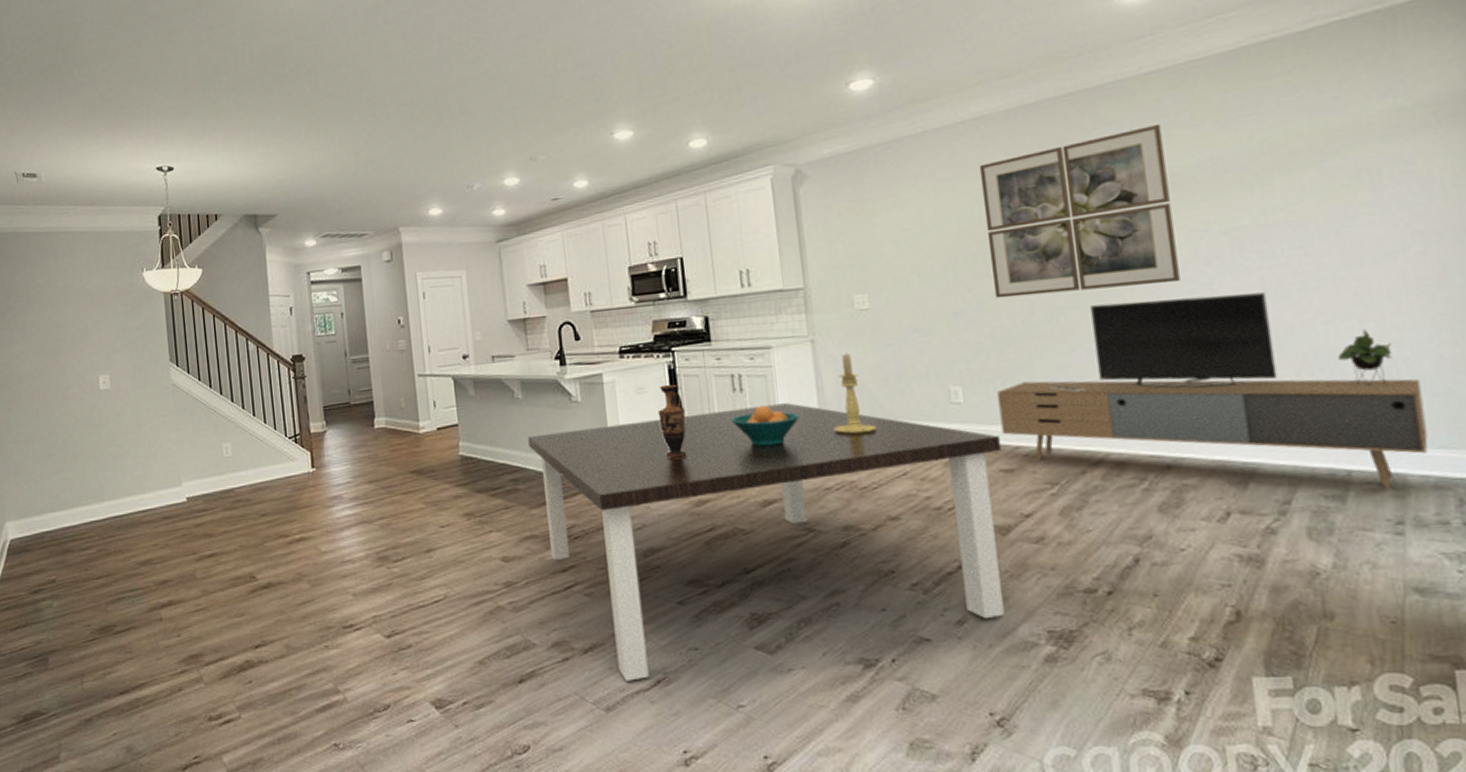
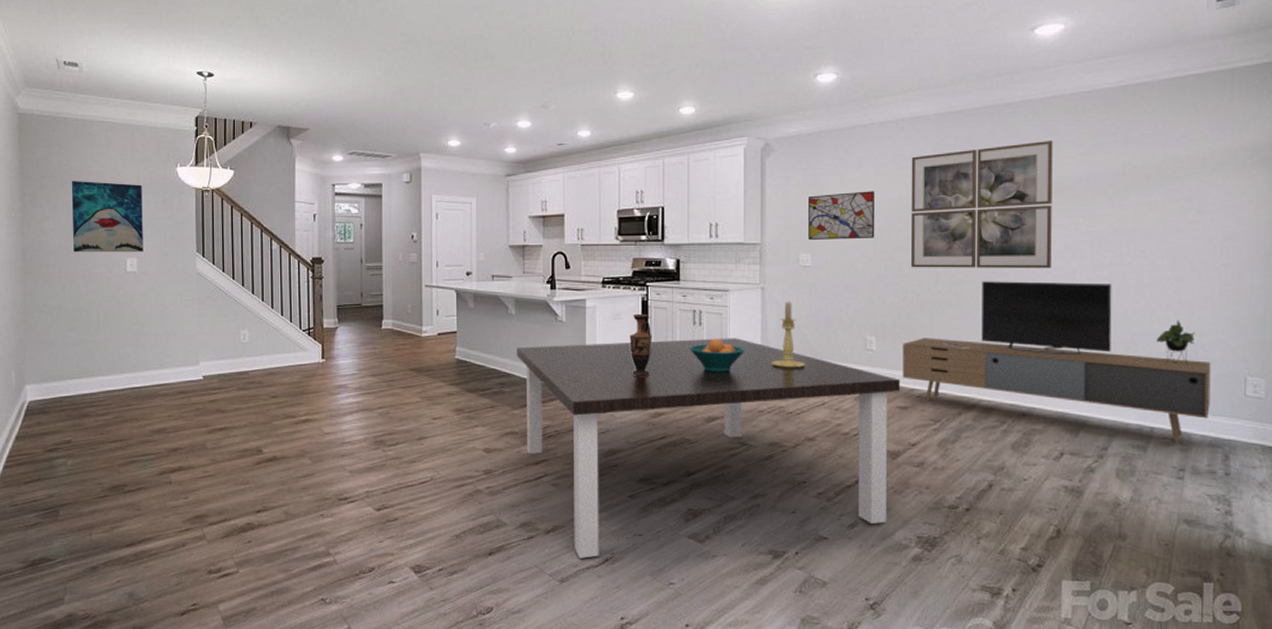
wall art: none [37,294,115,374] -> present [71,180,143,253]
wall art: none [856,211,945,278] -> present [808,191,875,240]

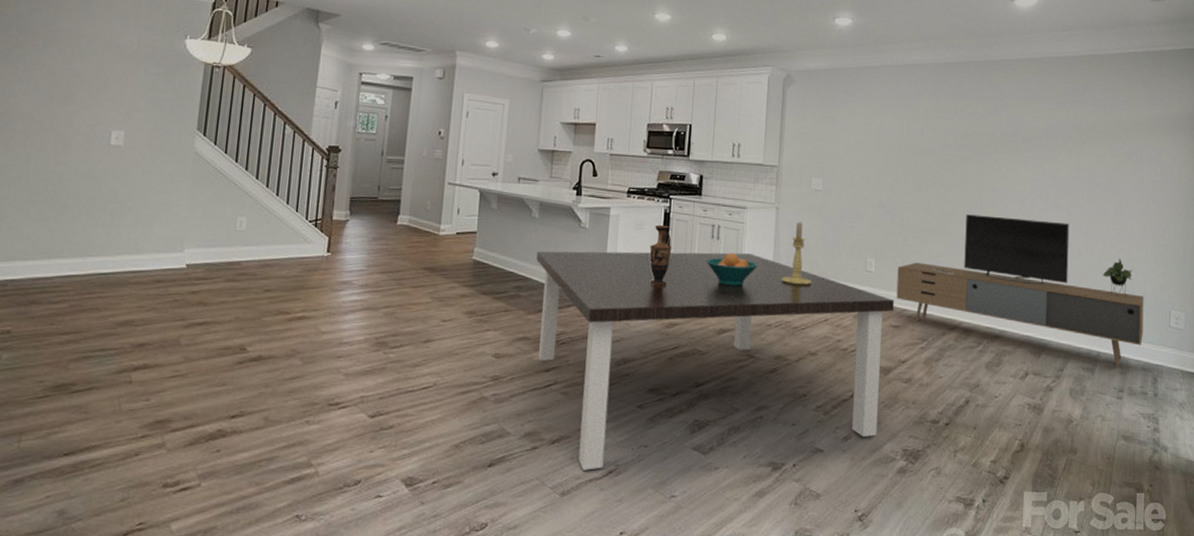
wall art: present [71,180,143,253] -> none [47,41,142,126]
wall art: present [808,191,875,240] -> none [820,125,879,169]
wall art: present [910,140,1053,269] -> none [908,95,1026,207]

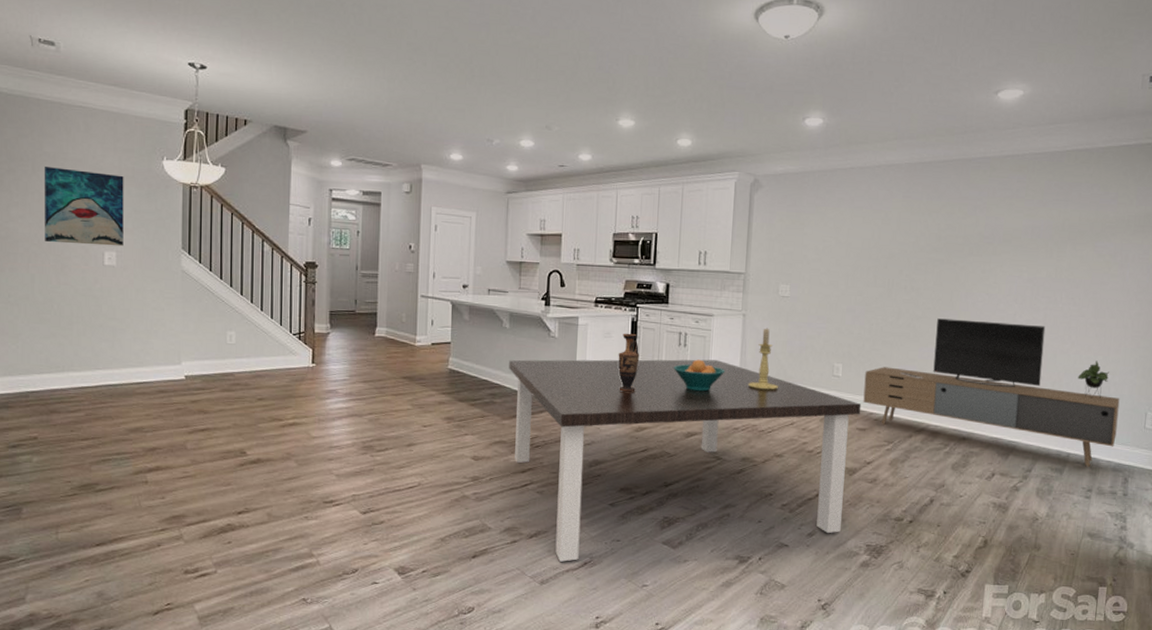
wall art: none [47,41,142,126] -> present [44,166,124,247]

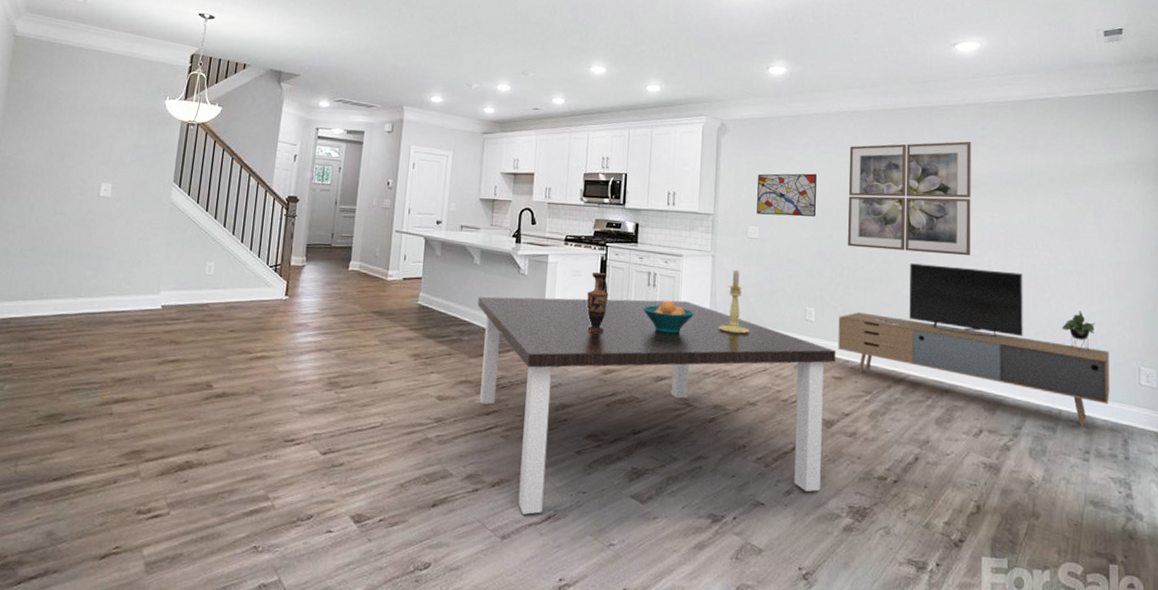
wall art: present [44,166,124,247] -> none [48,103,128,179]
wall art: none [788,230,850,274] -> present [757,173,817,217]
wall art: none [877,194,1006,310] -> present [847,141,971,256]

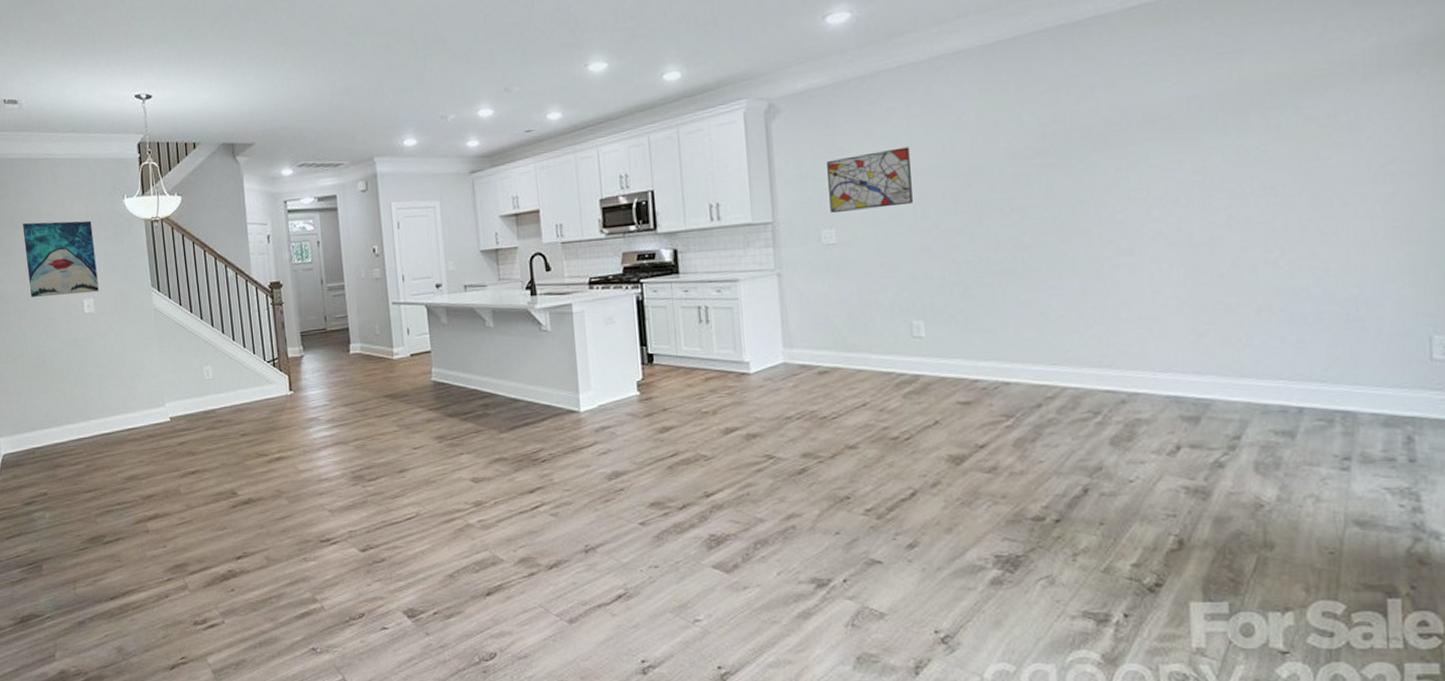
wall art: none [48,103,128,179] -> present [22,220,99,298]
dining table: present [478,296,836,515] -> none [498,335,961,596]
vase: present [587,271,609,333] -> none [625,315,653,387]
fruit bowl: present [643,300,695,334] -> none [697,336,764,377]
candle holder: present [719,269,749,335] -> none [797,286,838,367]
media console: present [838,263,1110,426] -> none [959,232,1382,425]
wall art: present [847,141,971,256] -> none [953,60,1147,235]

